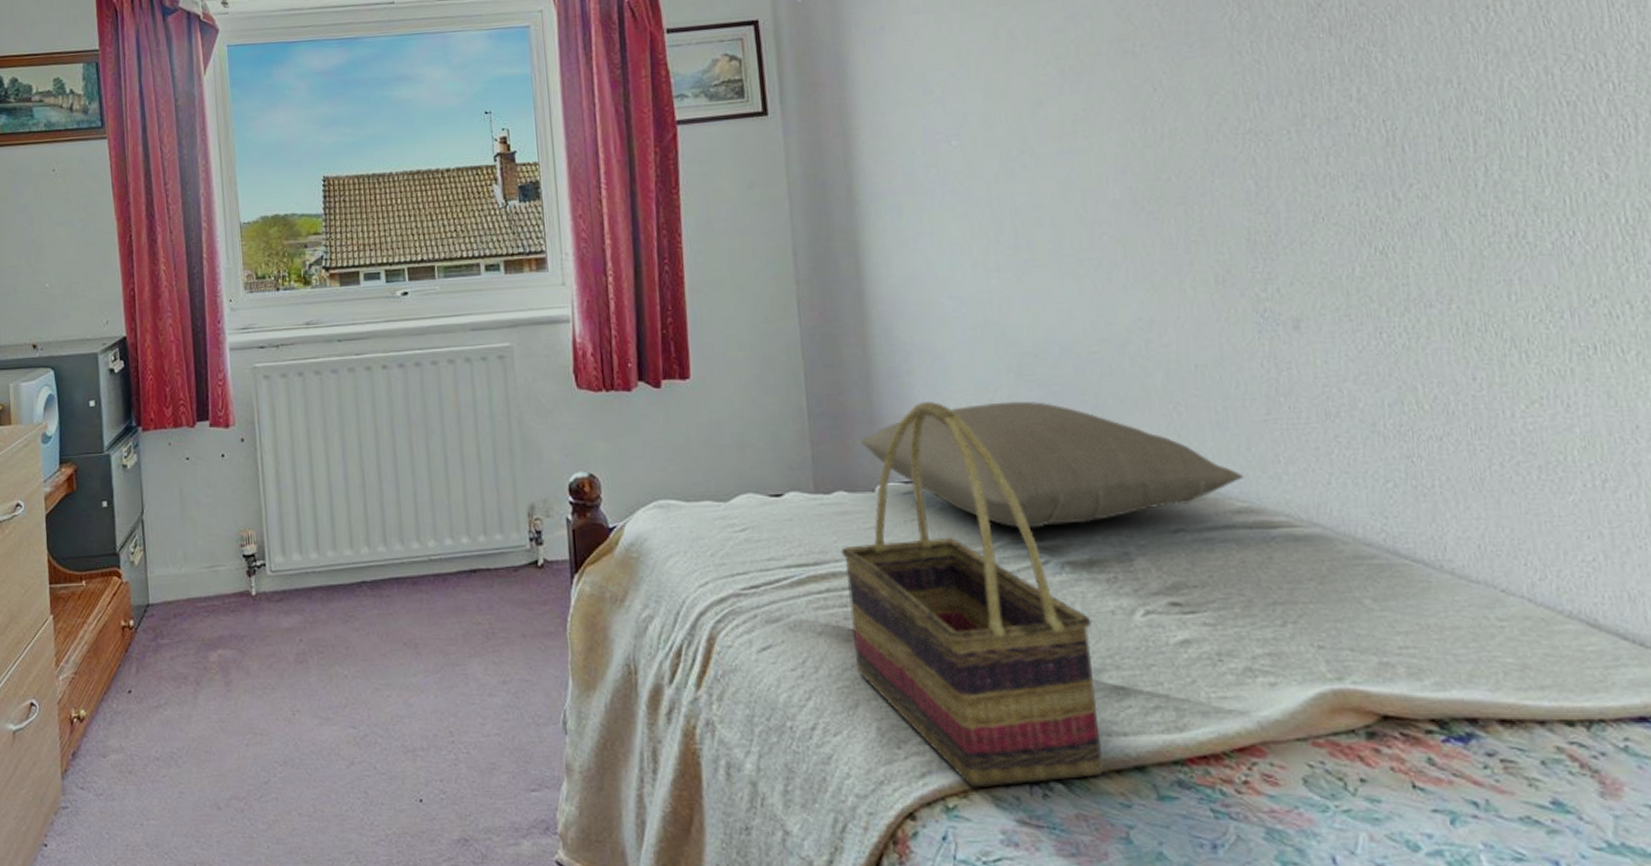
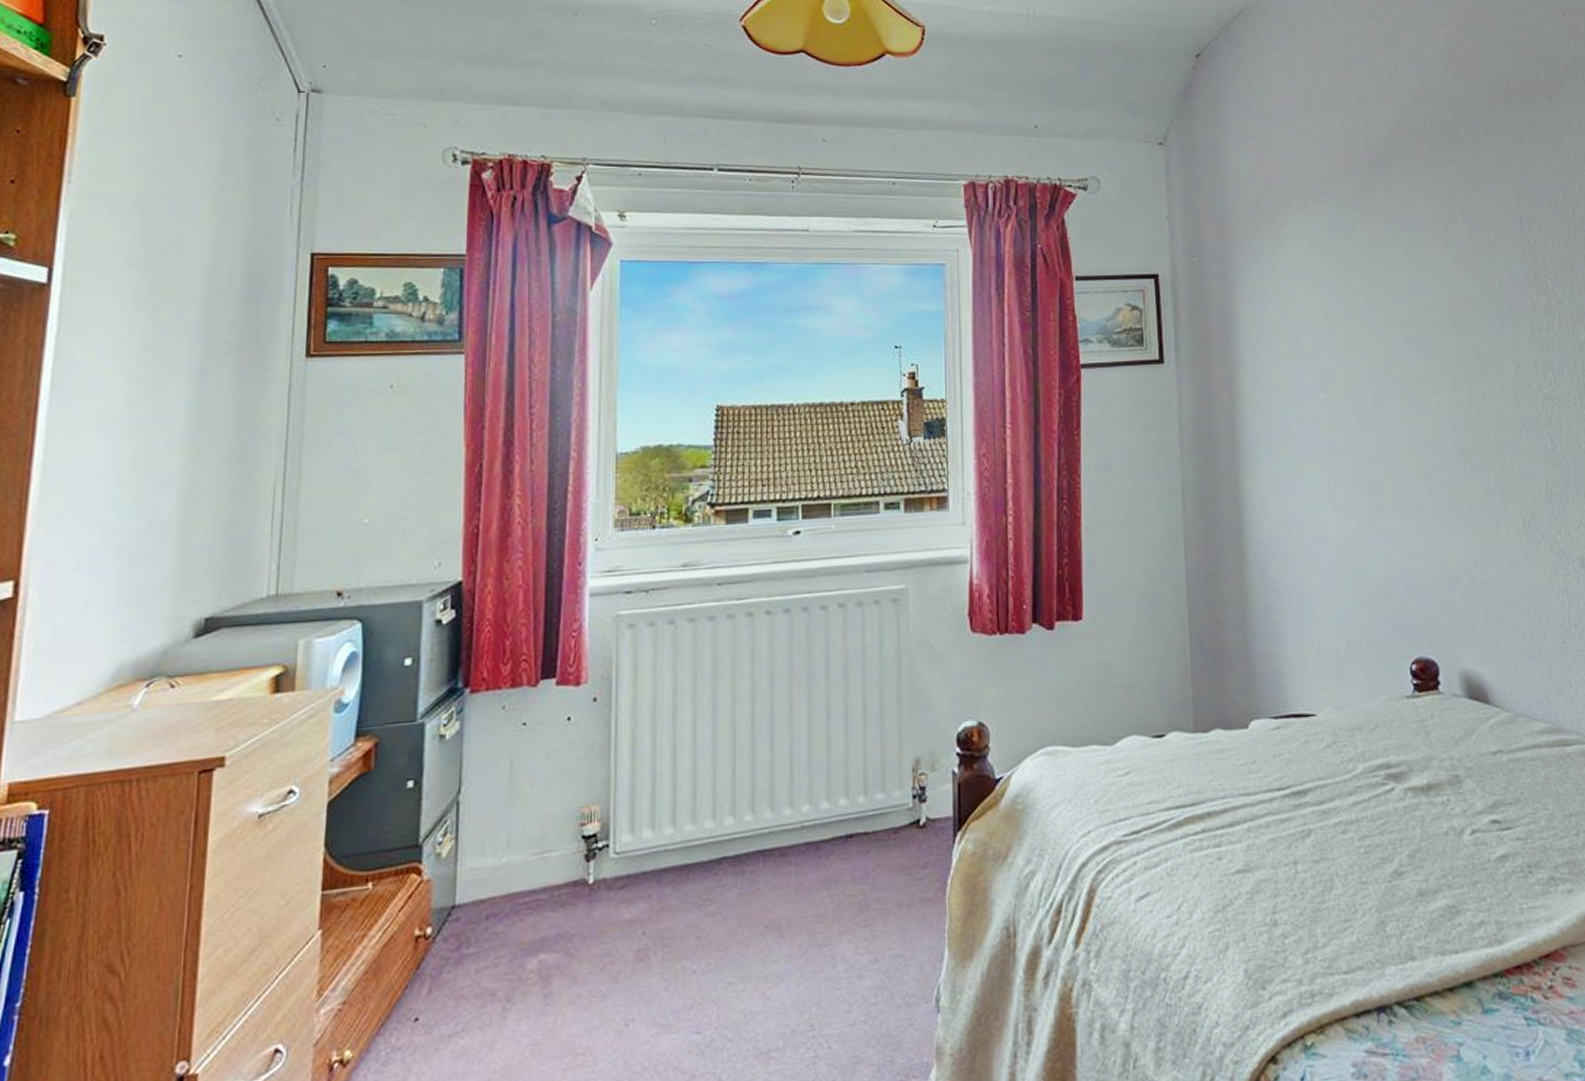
woven basket: present [841,402,1104,788] -> none [1216,638,1439,1022]
pillow: present [859,401,1244,528] -> none [1235,635,1546,757]

